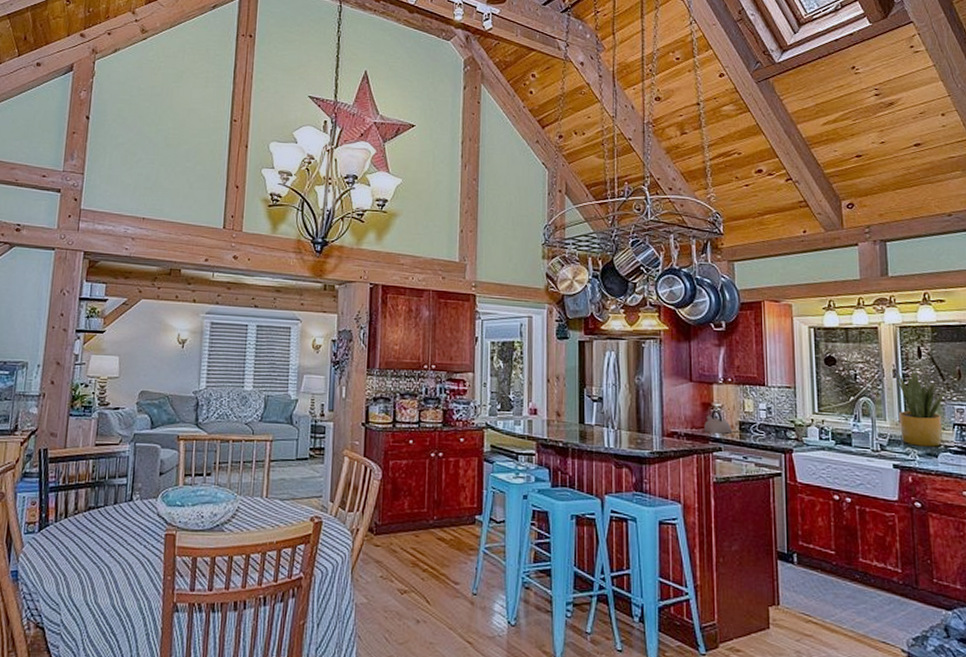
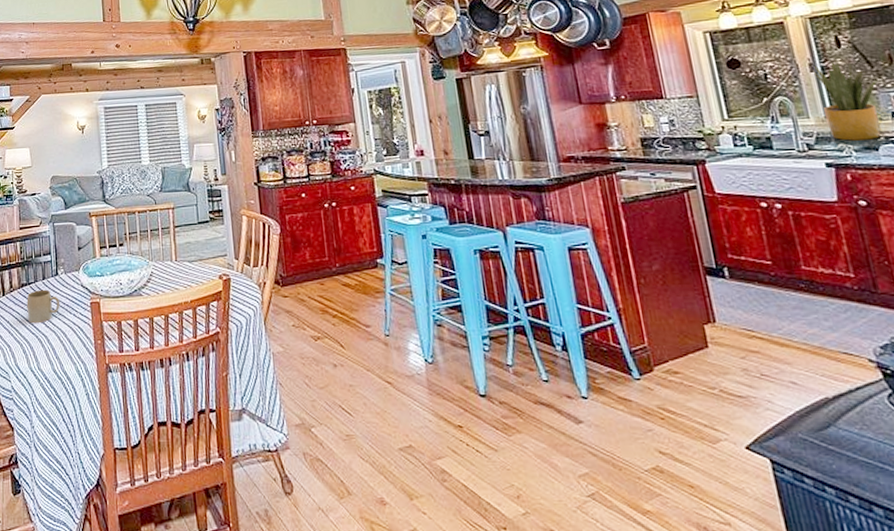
mug: none [90,515,131,553] -> present [26,289,60,324]
kettle: present [703,410,733,434] -> none [601,129,635,154]

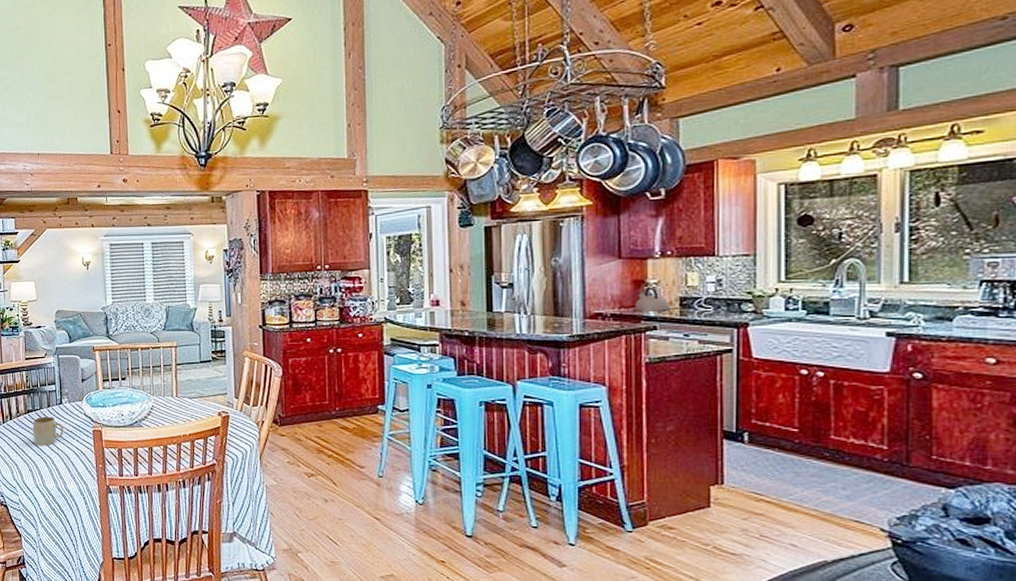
kettle: none [601,129,635,154] -> present [634,286,671,312]
planter: present [812,60,882,141] -> none [898,220,973,310]

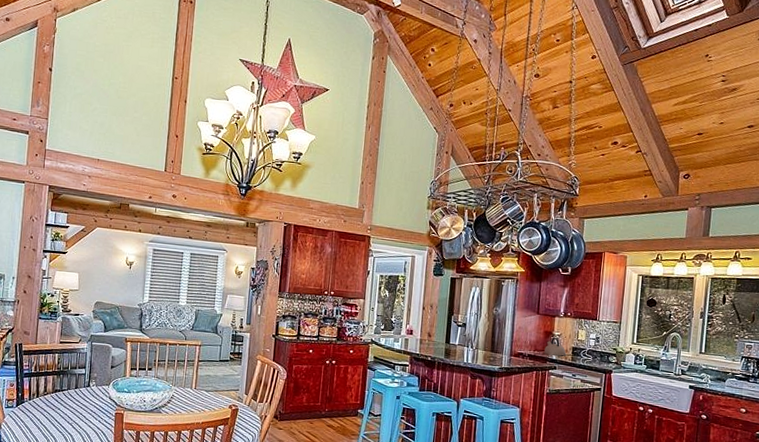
mug: present [32,416,64,447] -> none [57,396,88,425]

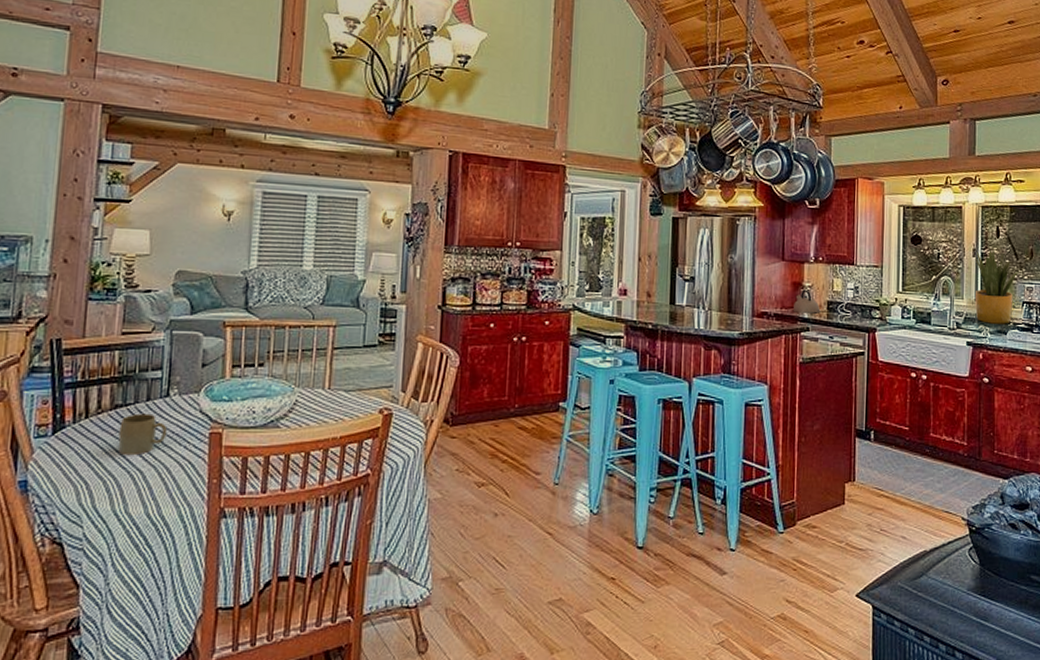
mug: none [57,396,88,425] -> present [118,413,168,456]
planter: none [699,313,740,374] -> present [974,249,1019,324]

